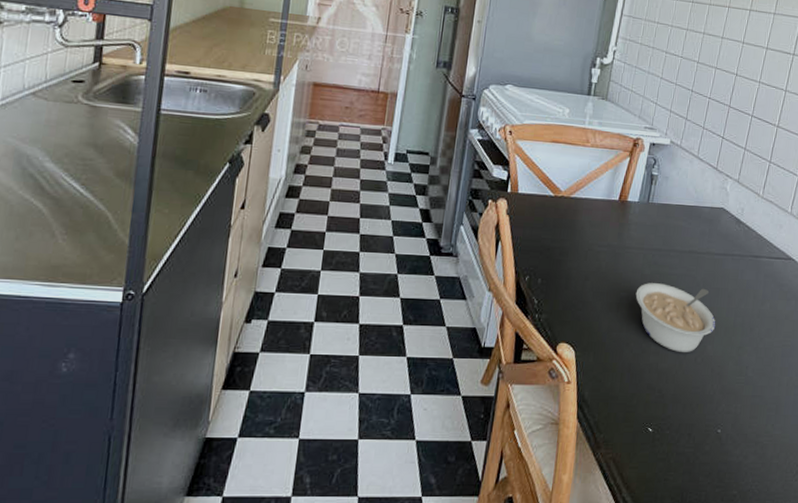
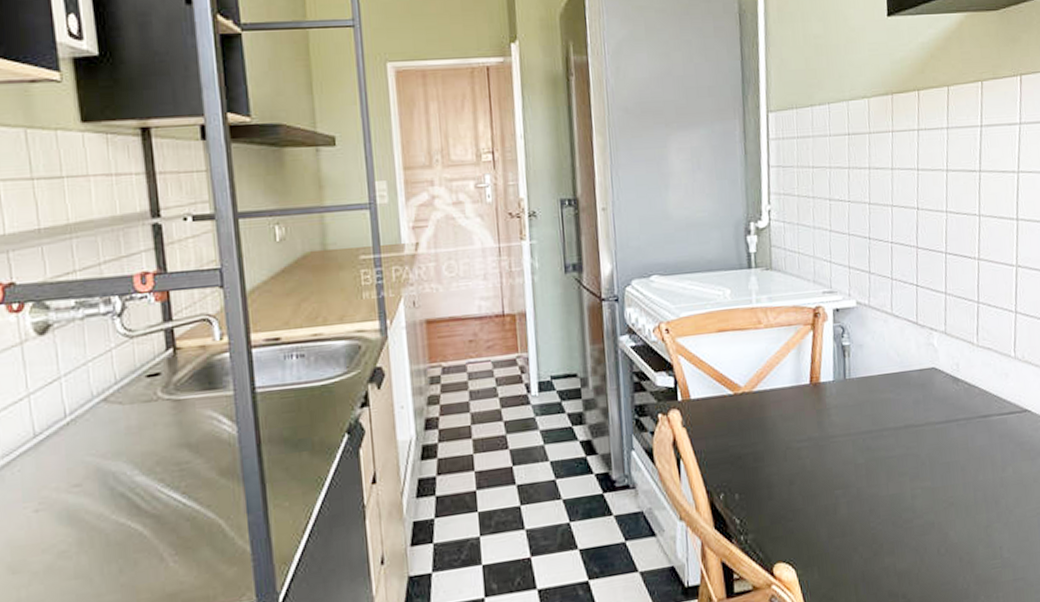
legume: present [635,283,716,353] -> none [852,465,954,547]

